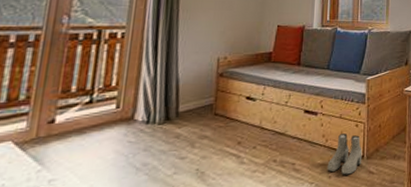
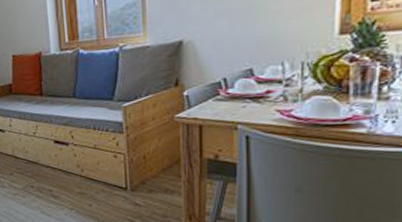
boots: present [327,133,363,175] -> none [86,164,126,205]

